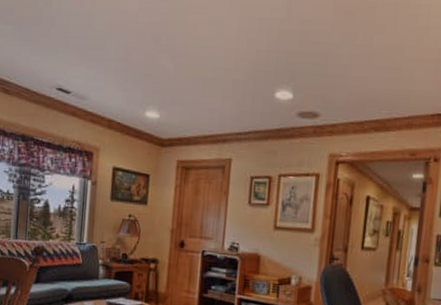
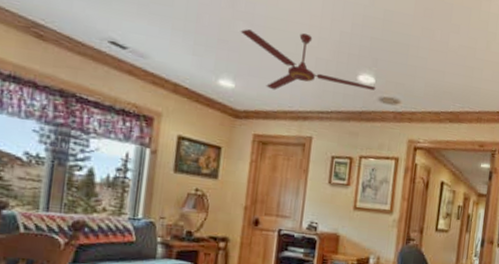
ceiling fan: none [163,57,294,116] -> present [240,29,376,91]

